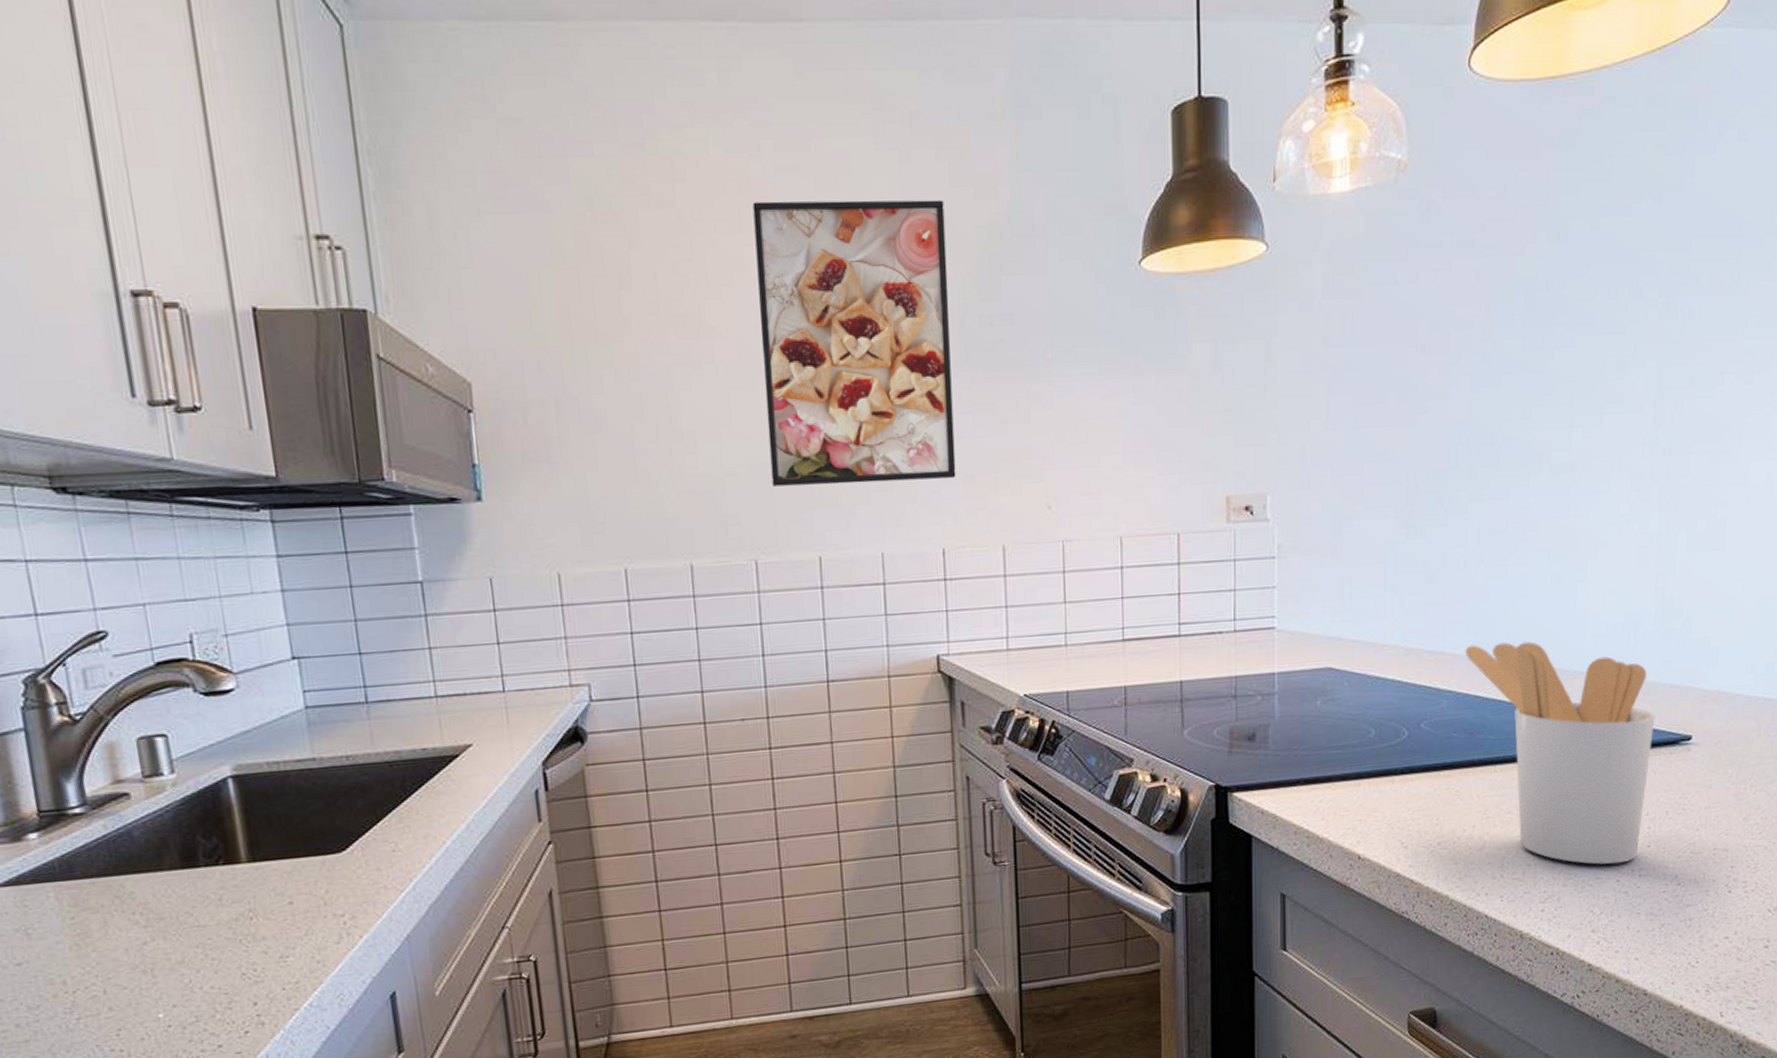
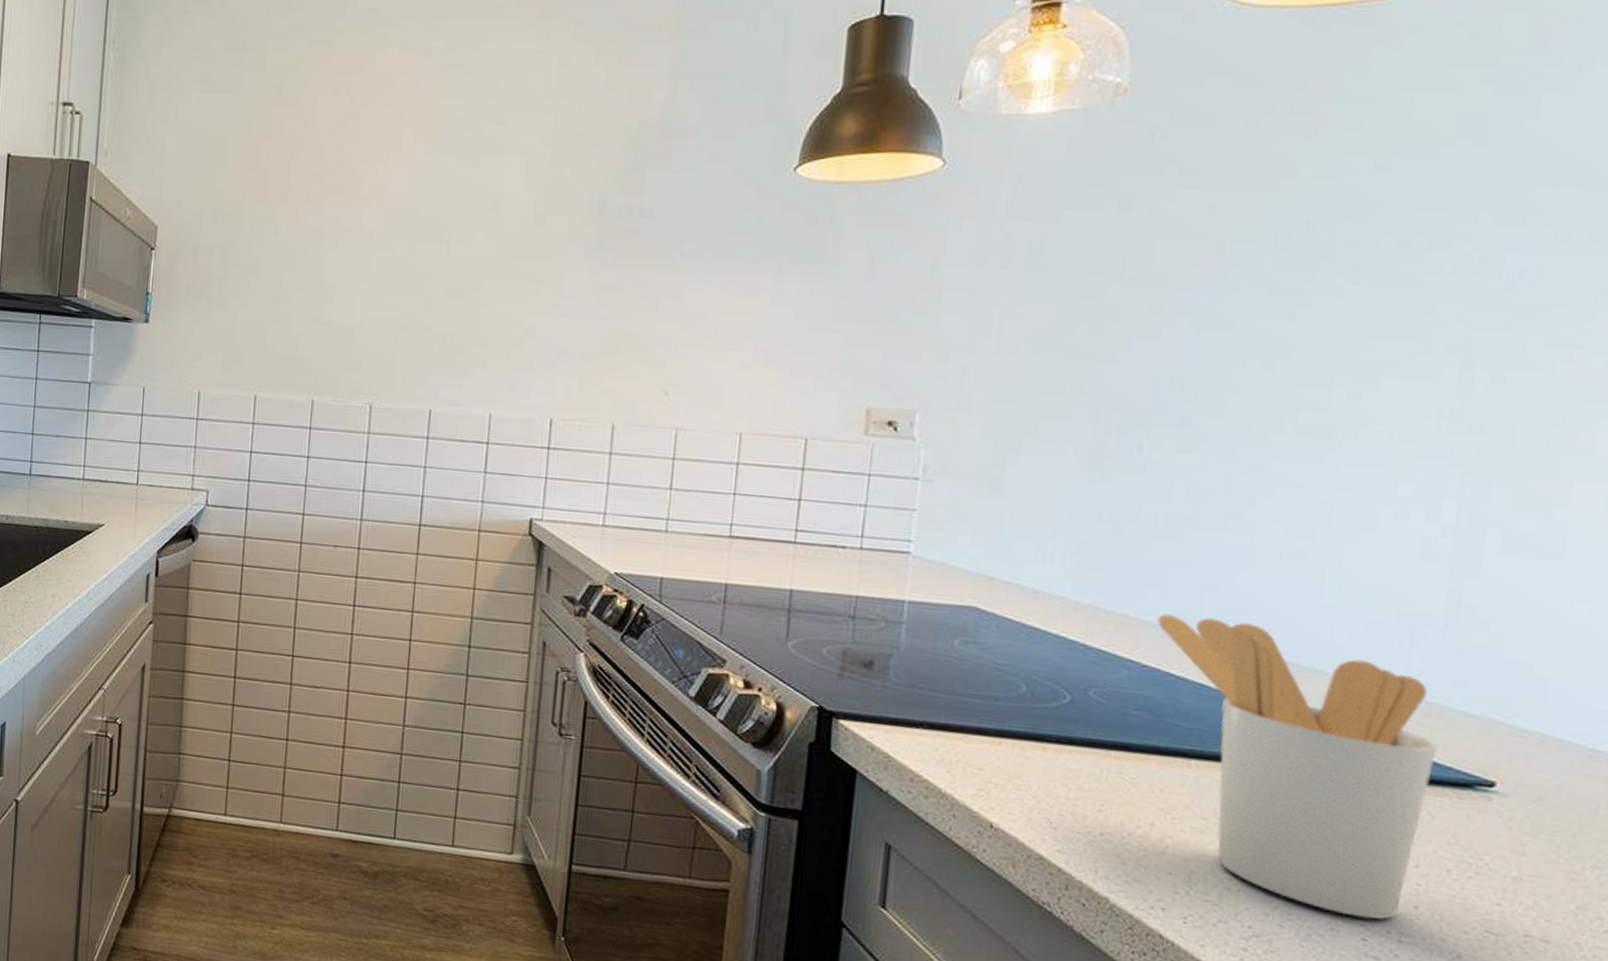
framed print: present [752,199,956,487] -> none [396,93,597,354]

